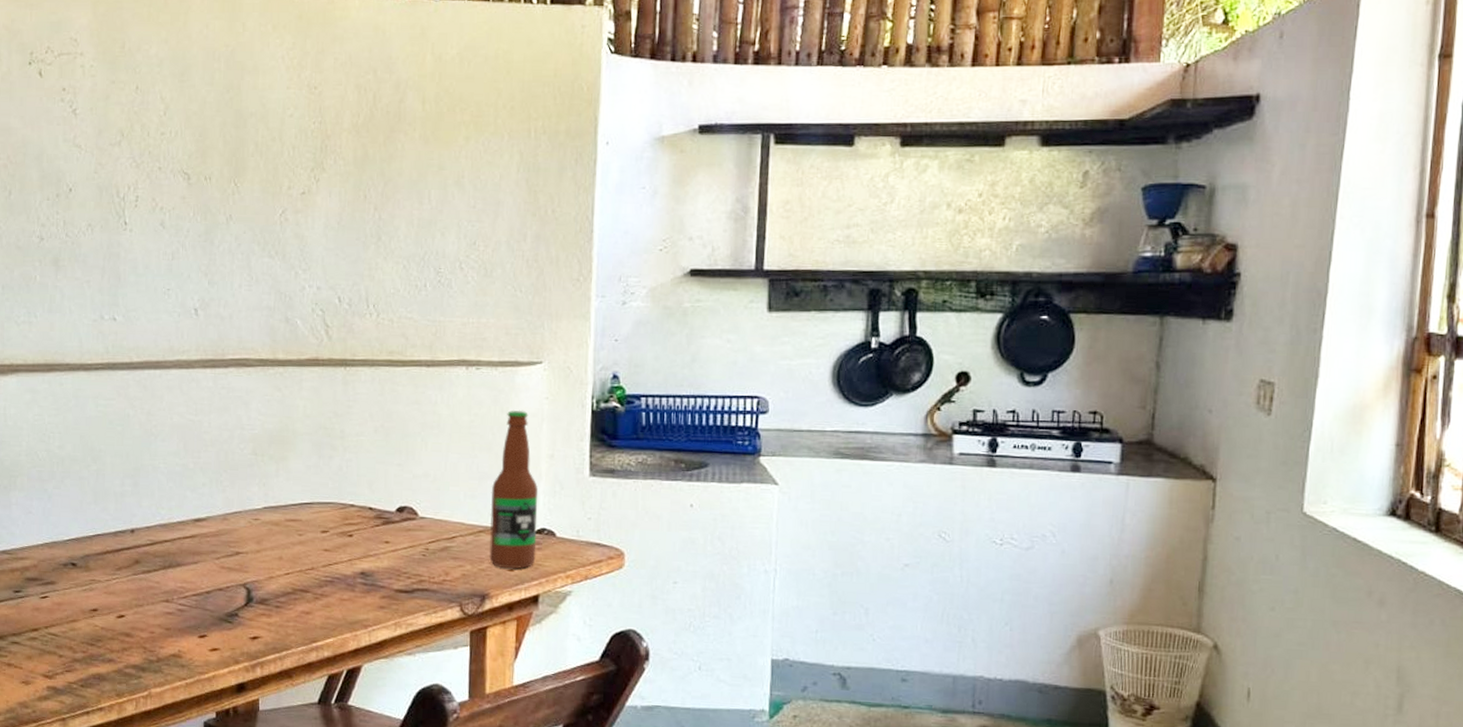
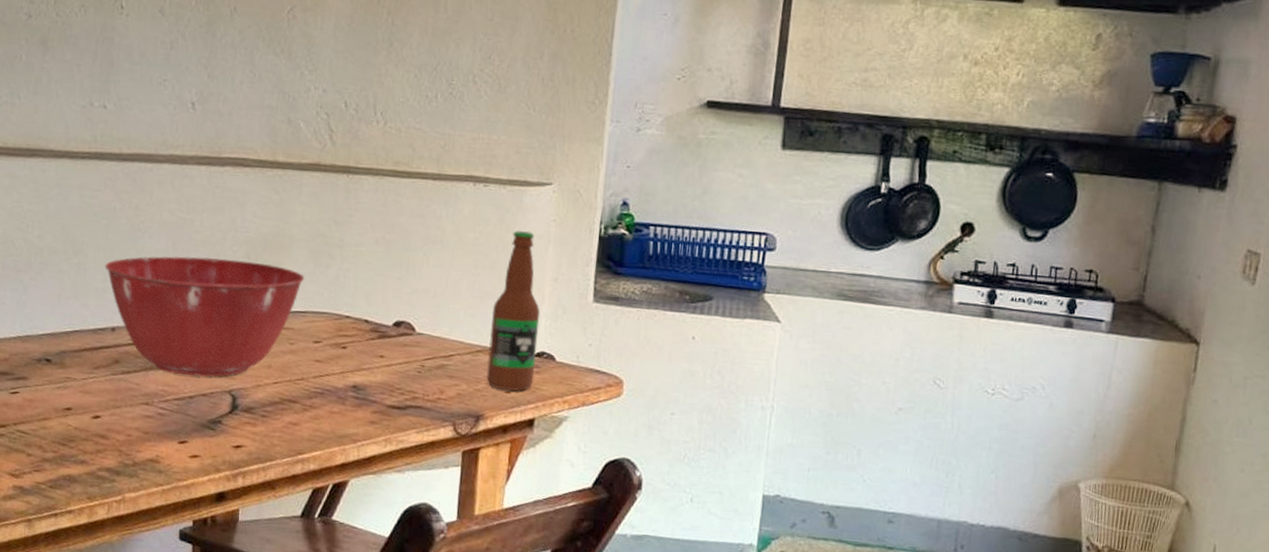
mixing bowl: none [122,456,309,572] -> present [105,256,304,377]

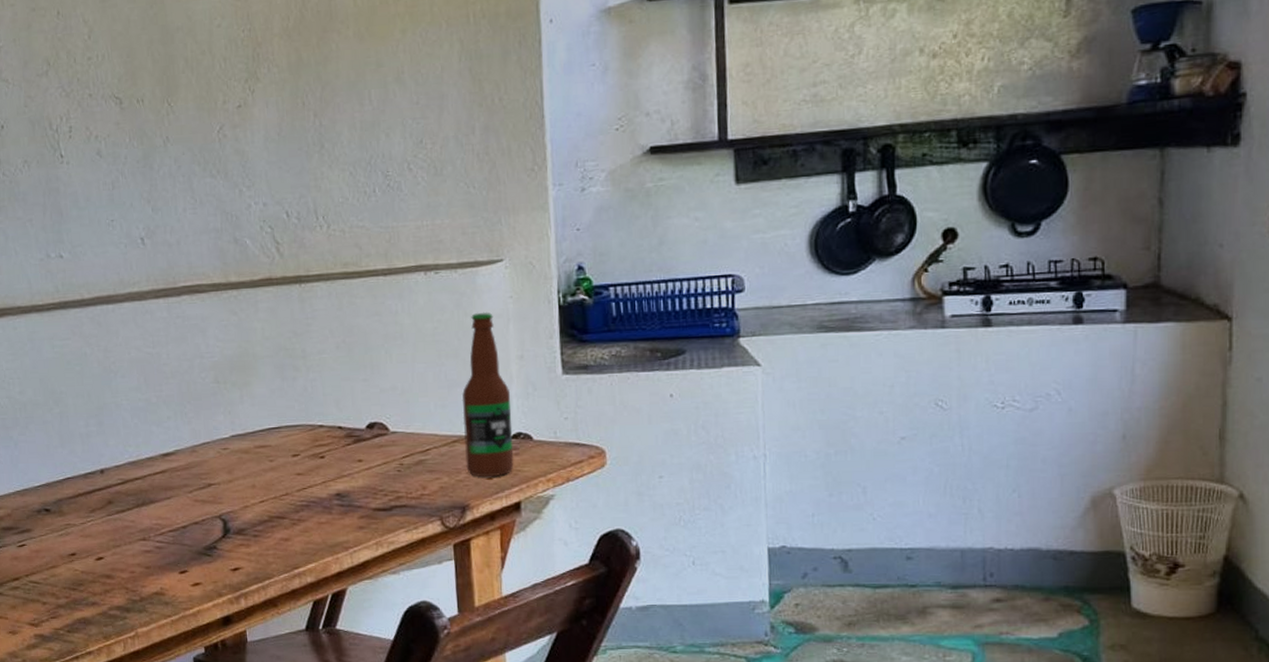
mixing bowl: present [105,256,304,377] -> none [85,385,273,506]

